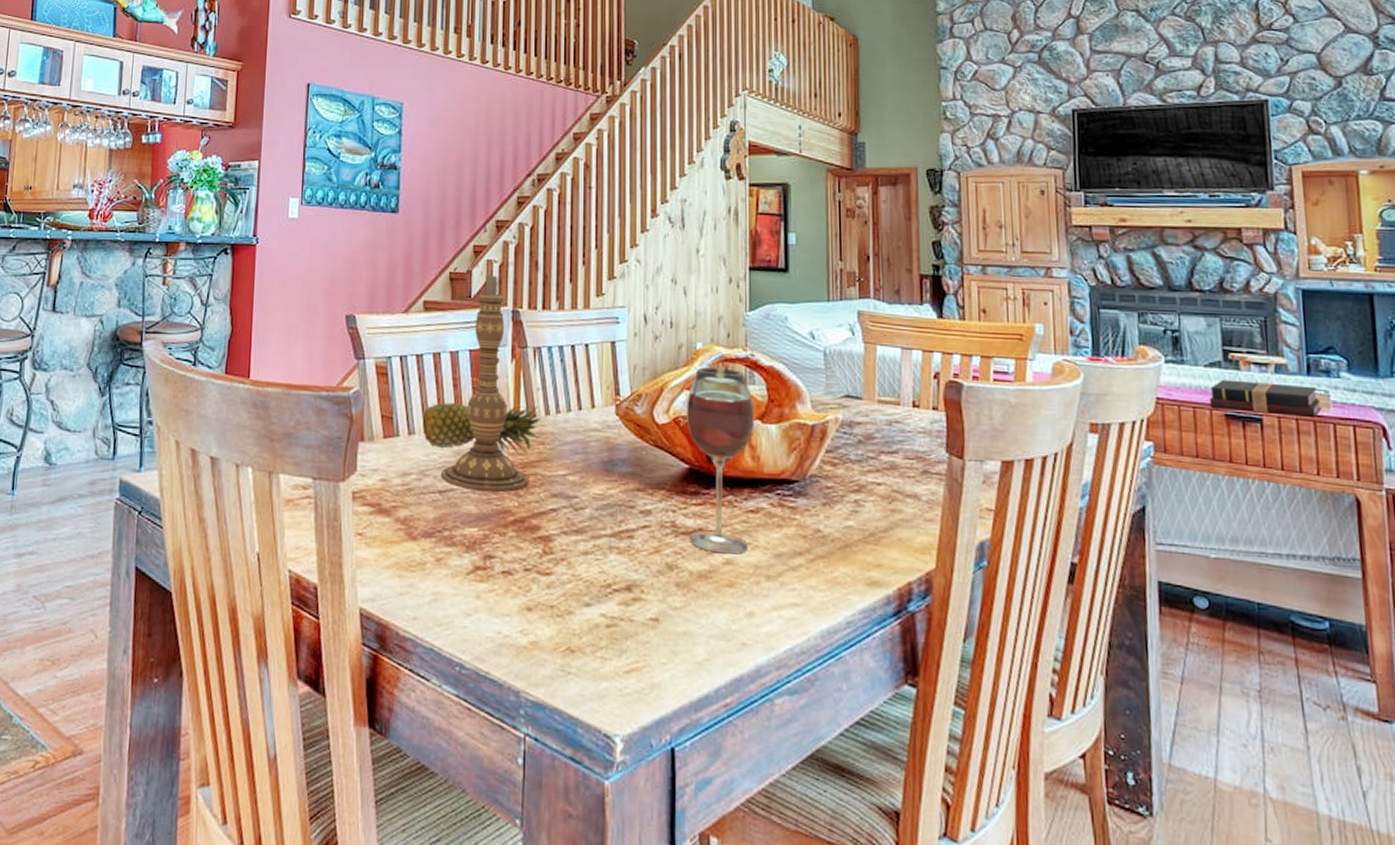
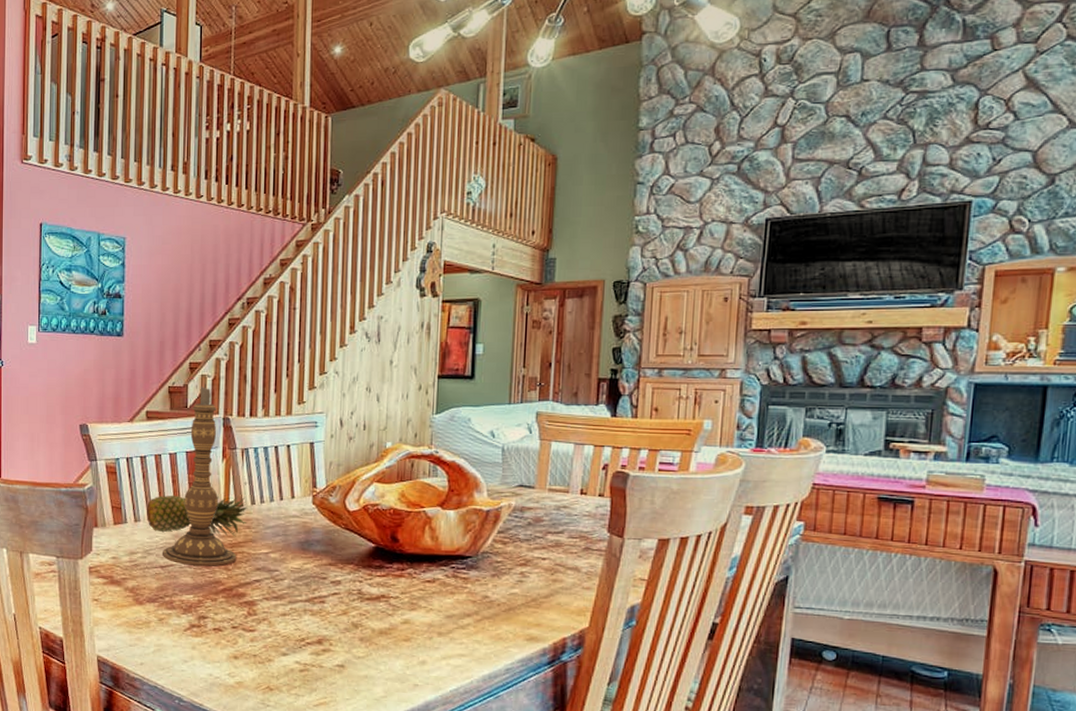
wineglass: present [685,367,754,554] -> none [374,463,436,616]
hardback book: present [1209,379,1321,418] -> none [864,466,975,500]

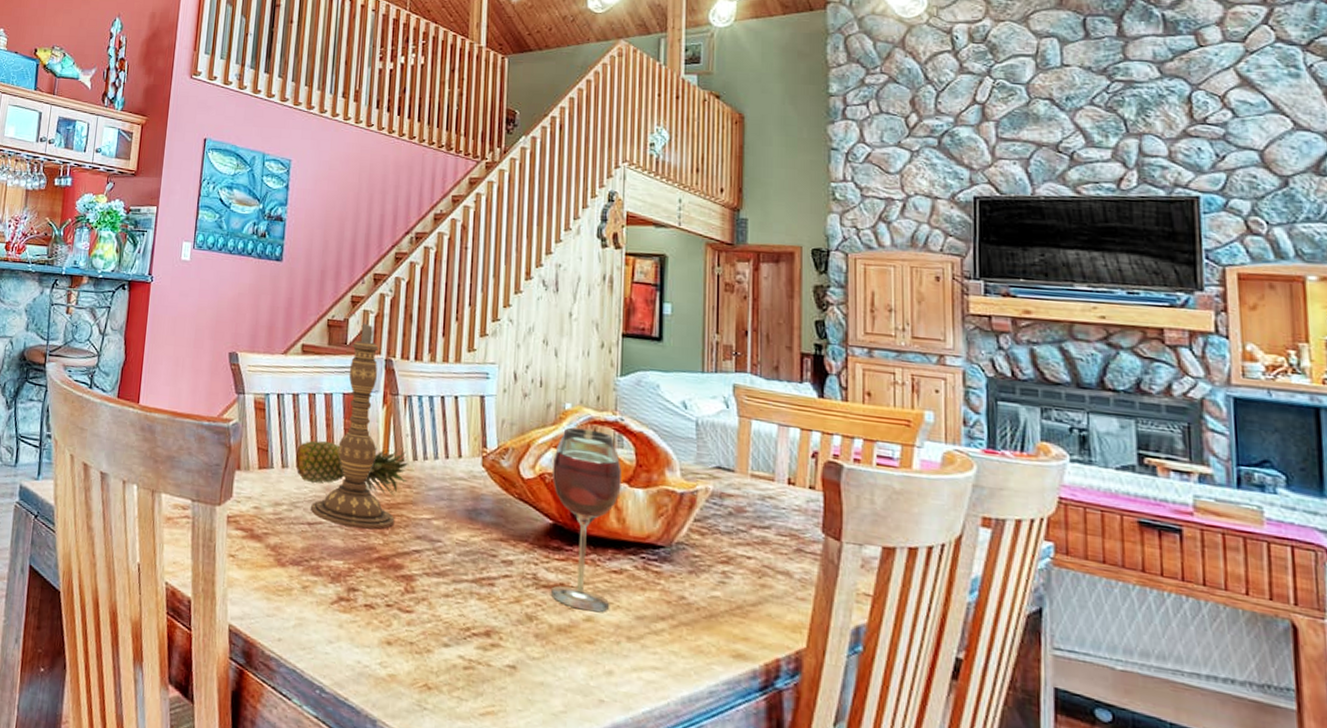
wineglass: none [374,463,436,616] -> present [551,427,622,612]

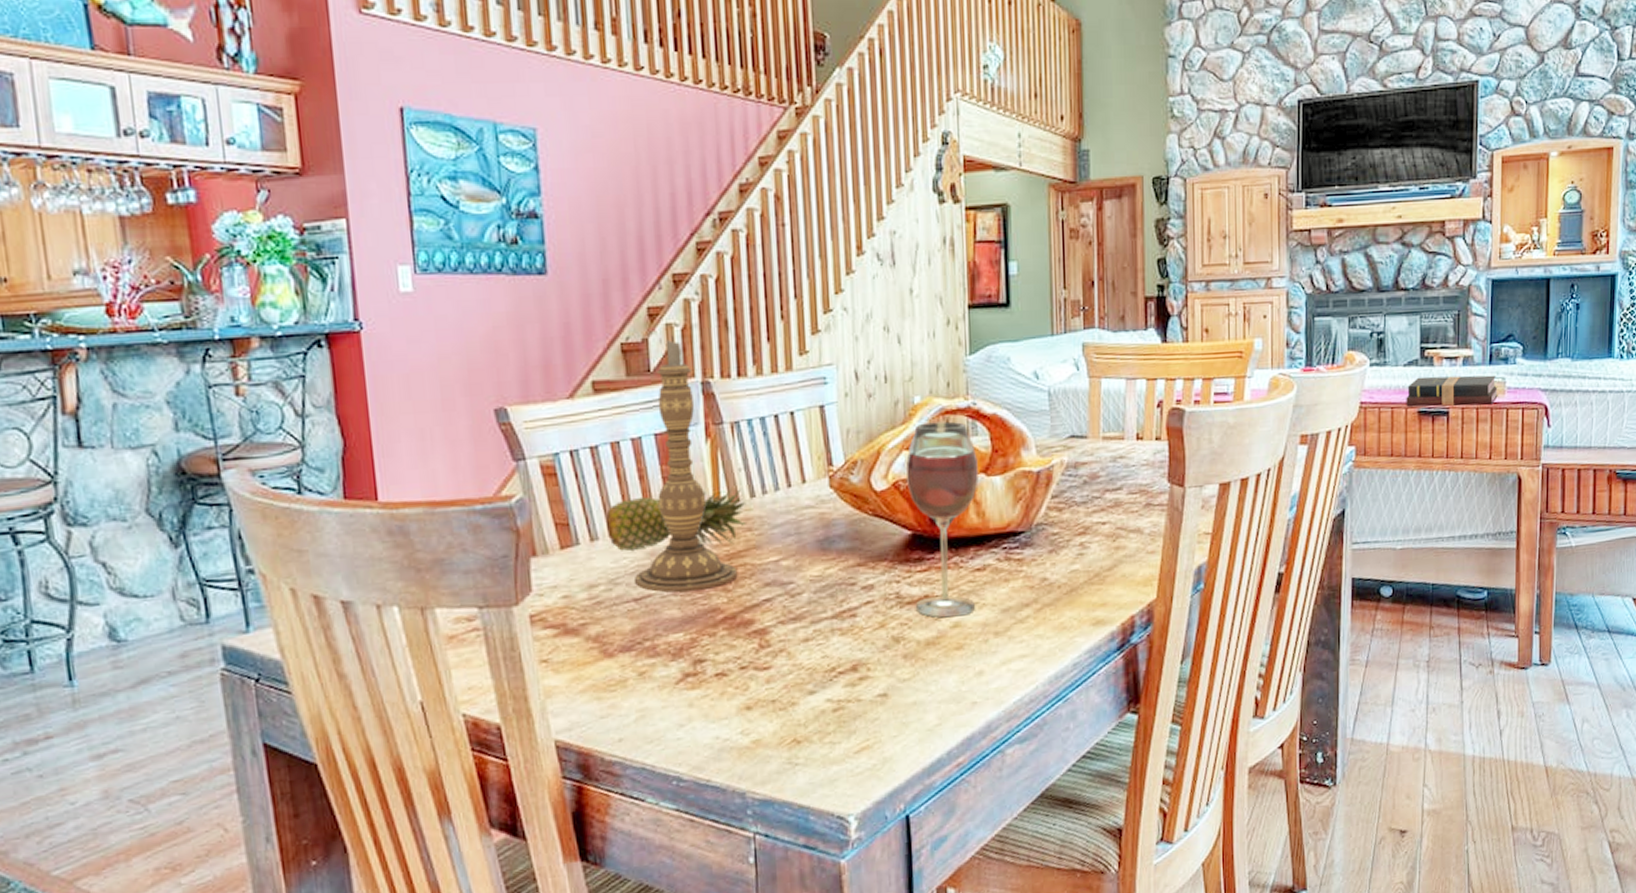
hardback book: none [1120,484,1253,535] -> present [1406,375,1498,407]

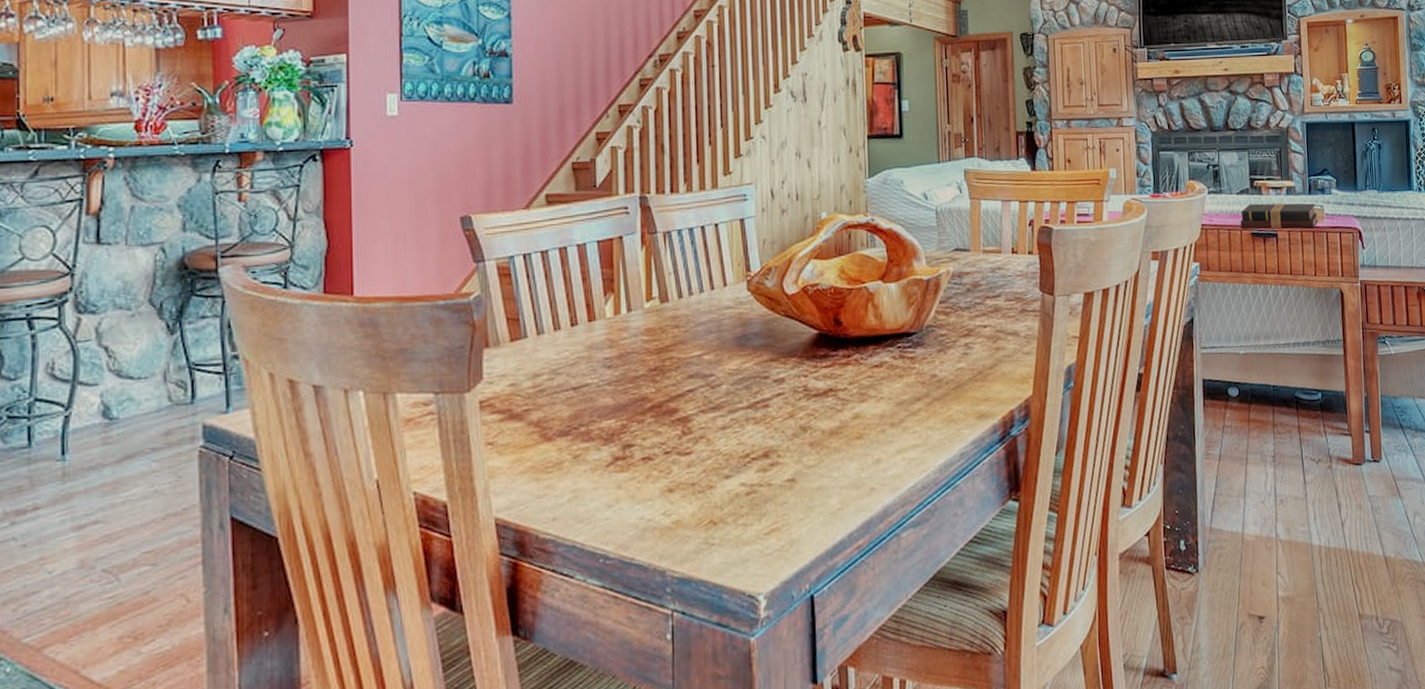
fruit: present [606,488,747,551] -> none [552,289,675,344]
candlestick: present [635,335,738,593] -> none [574,156,665,382]
wineglass: present [905,421,979,618] -> none [813,234,876,410]

